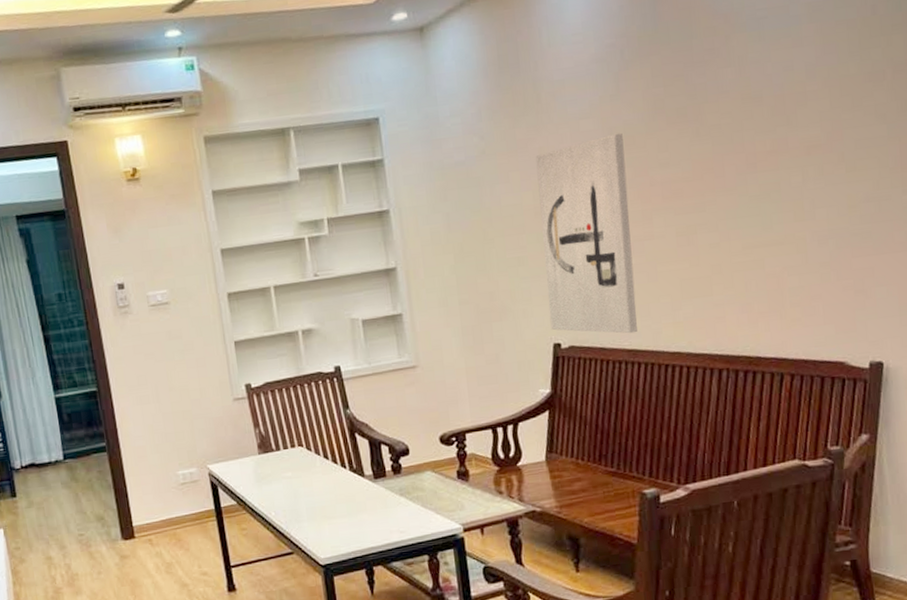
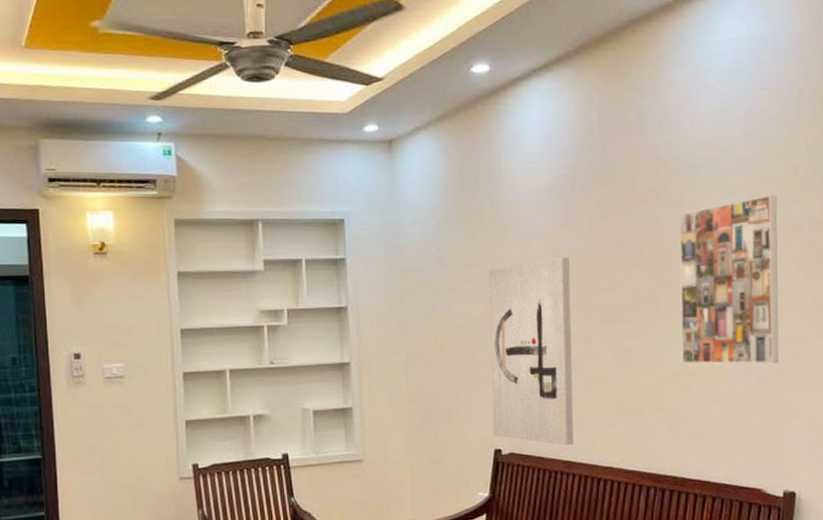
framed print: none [743,39,861,236] -> present [679,195,779,364]

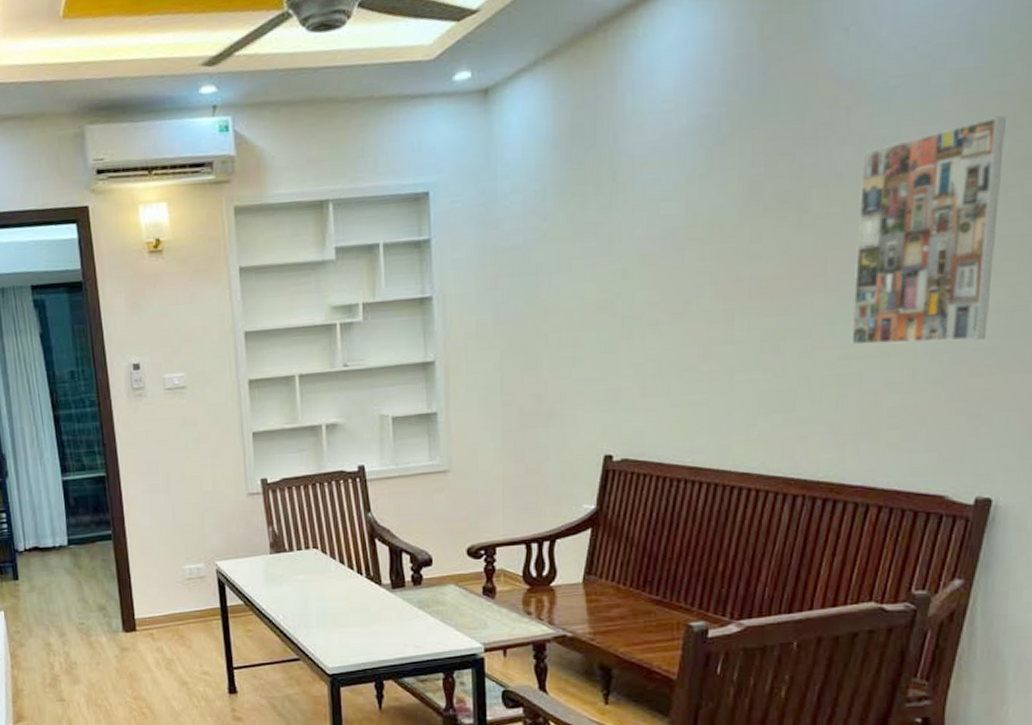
wall art: present [488,256,574,446] -> none [603,219,709,449]

